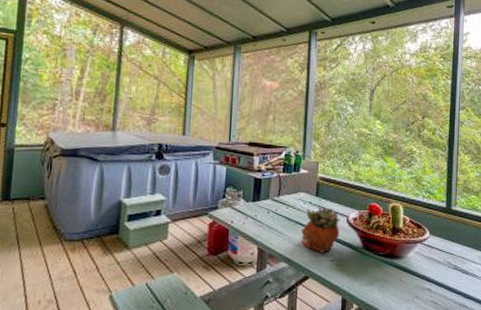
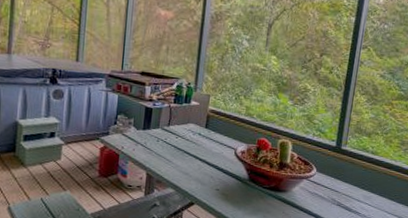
succulent planter: present [301,206,341,253] -> none [188,137,229,182]

